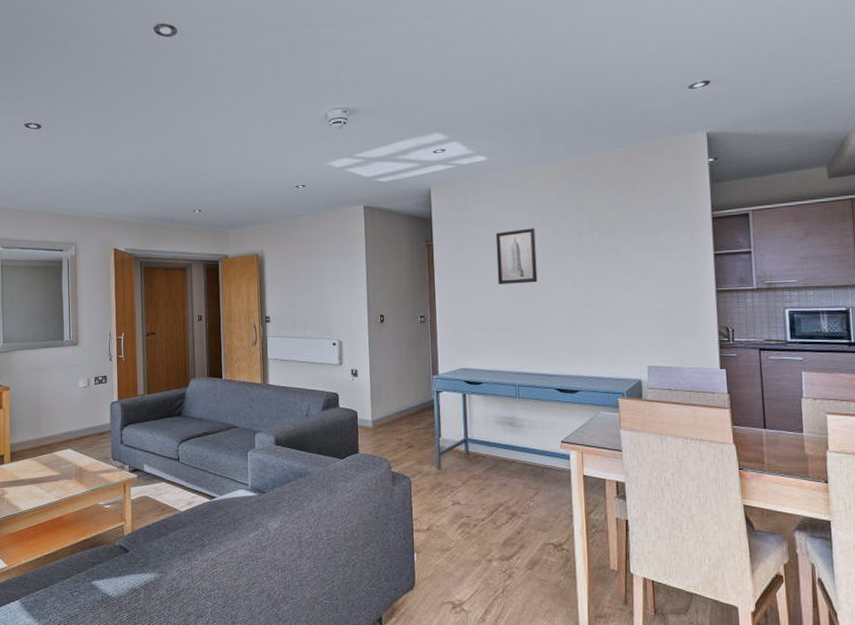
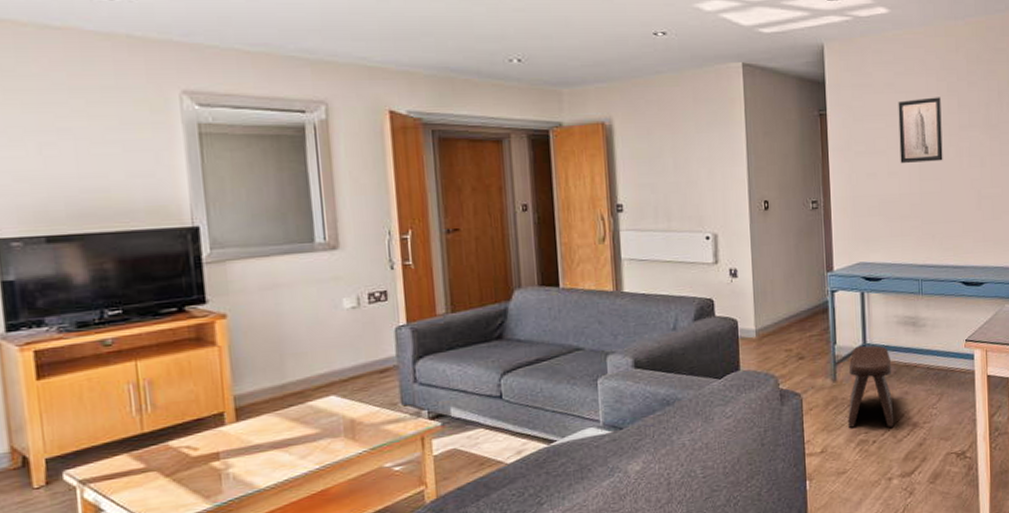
stool: none [451,440,494,514] -> present [848,345,894,428]

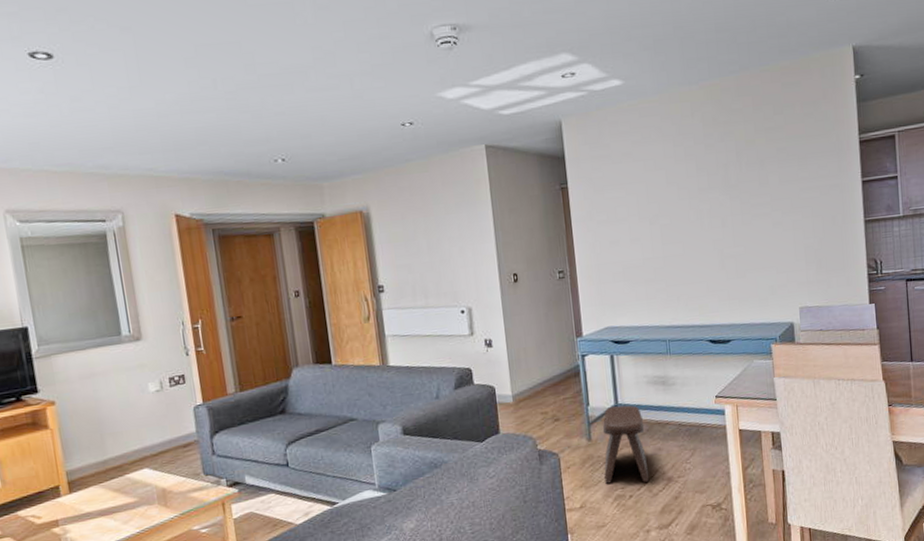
wall art: present [898,97,943,163] -> none [636,162,684,229]

